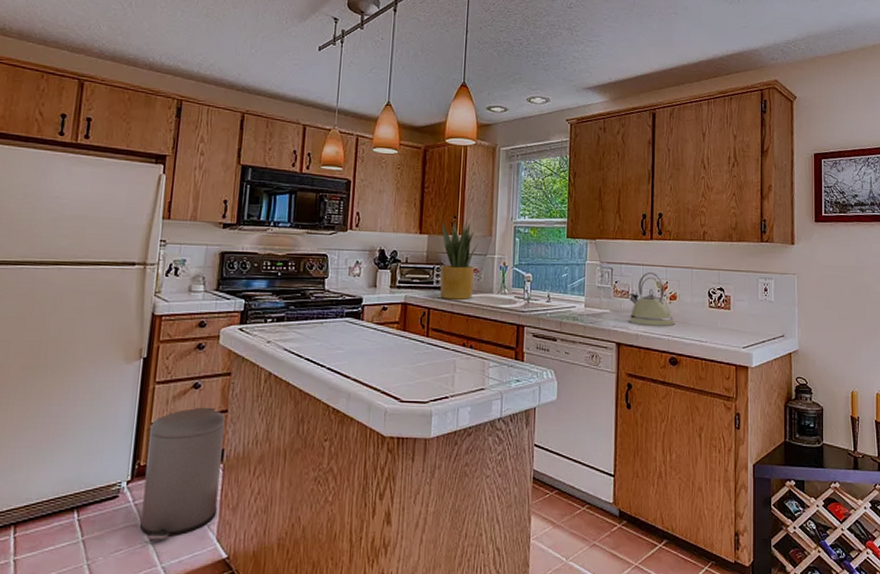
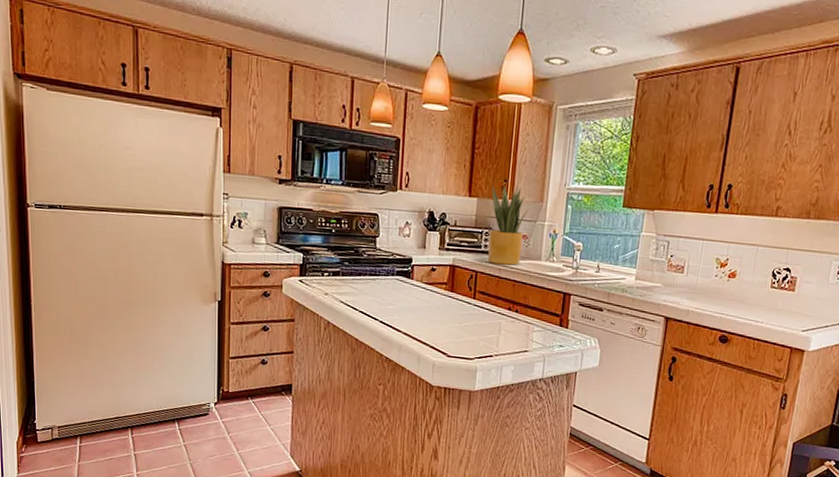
pedal bin: present [140,407,225,540] -> none [228,347,292,451]
kettle: present [628,272,674,327] -> none [681,248,730,305]

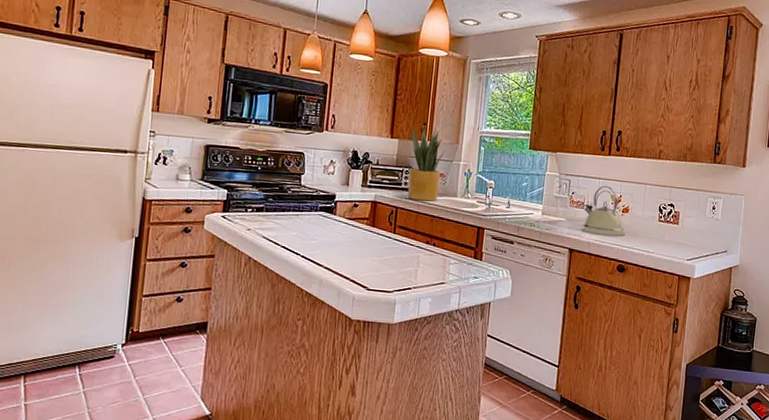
kettle: none [681,248,730,305] -> present [582,186,625,237]

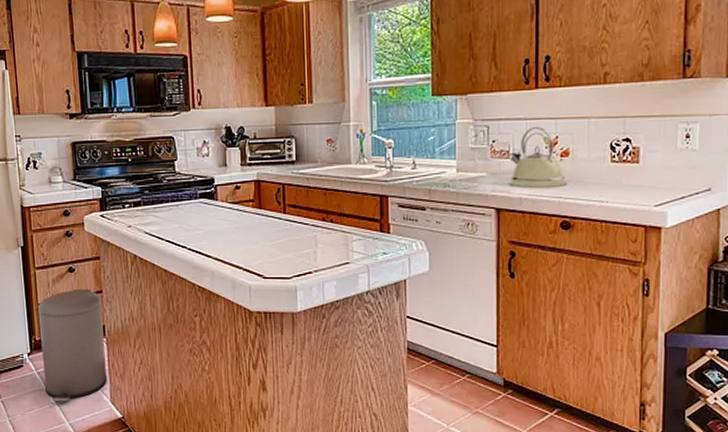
pedal bin: none [134,284,209,396] -> present [37,288,107,402]
planter: present [407,128,446,202] -> none [289,88,331,173]

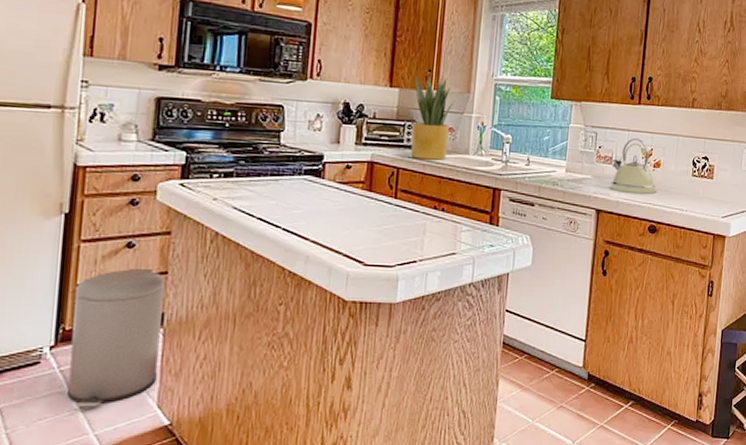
planter: none [289,88,331,173] -> present [410,75,456,160]

